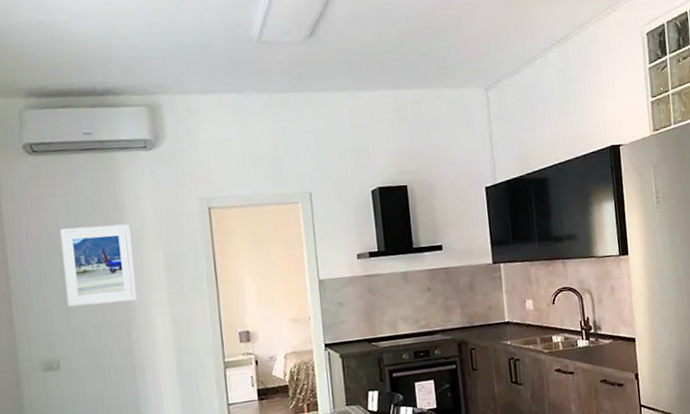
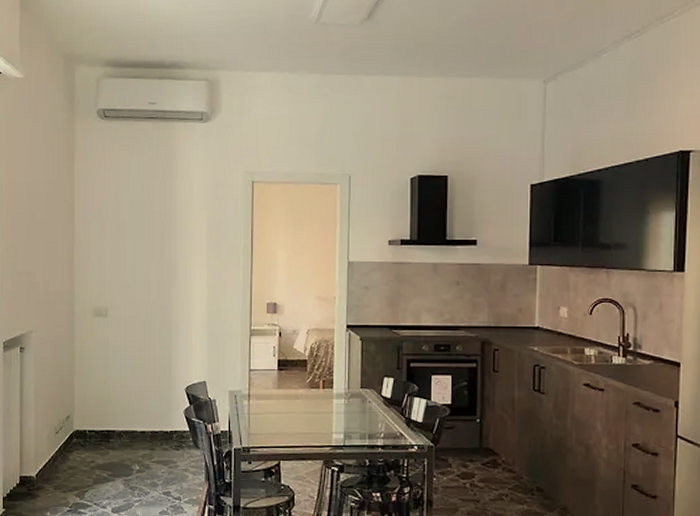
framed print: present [60,224,137,307] -> none [119,189,180,262]

